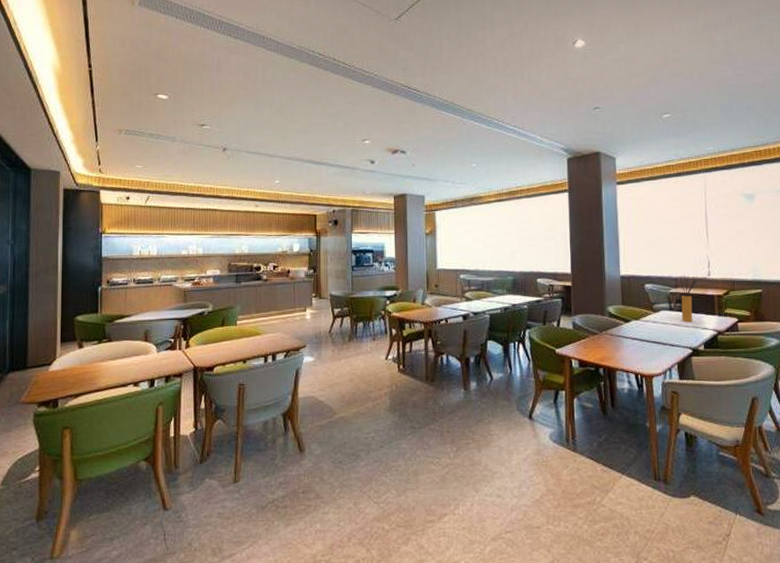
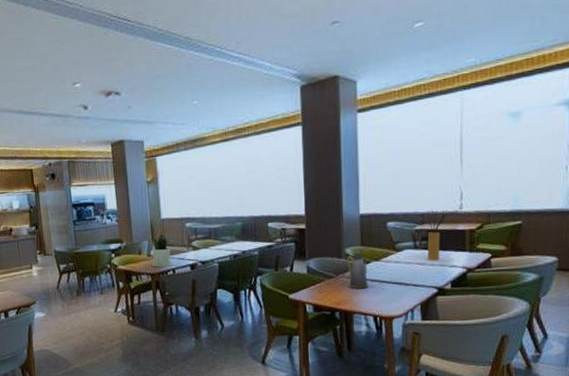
planter: none [425,285,446,316] -> present [151,235,173,268]
coffee pot: none [608,307,631,347] -> present [346,249,371,289]

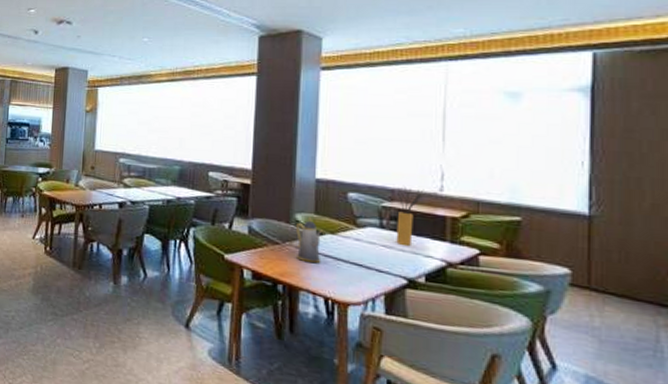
planter: present [151,235,173,268] -> none [78,167,100,201]

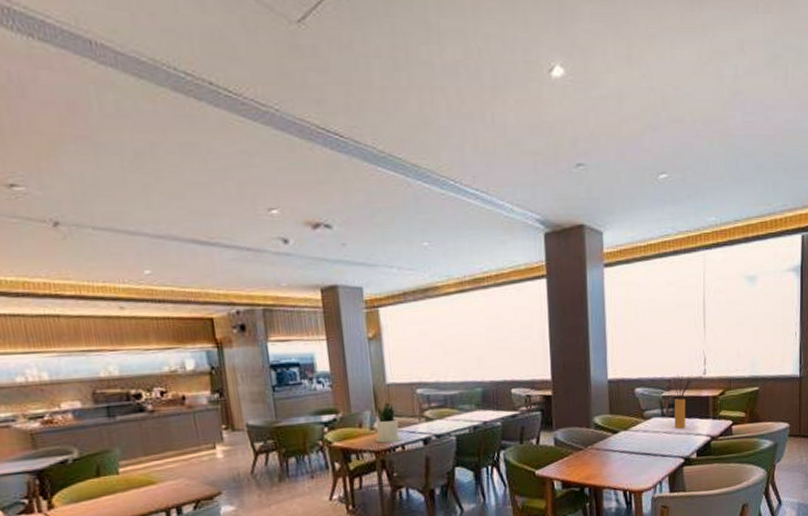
planter: none [78,167,100,201] -> present [375,404,401,443]
coffee pot: present [295,216,326,264] -> none [594,417,620,462]

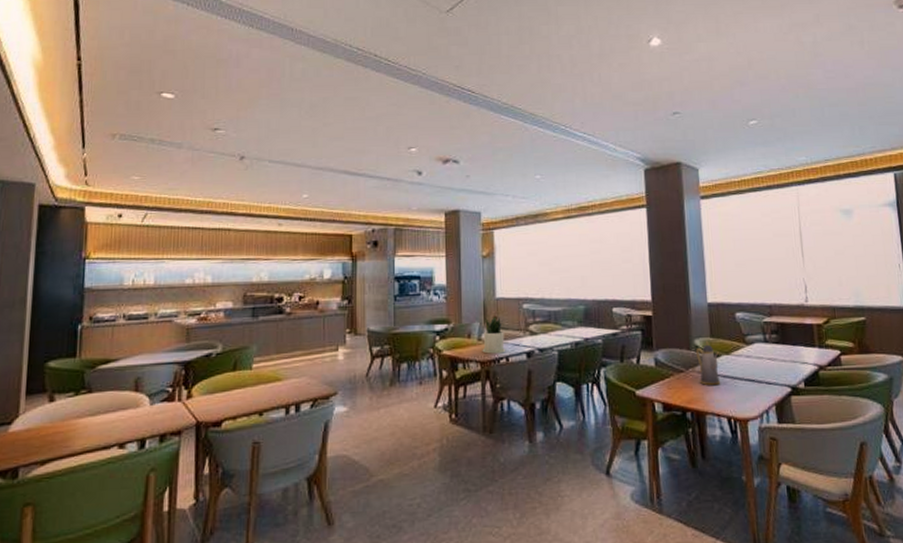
coffee pot: none [594,417,620,462] -> present [695,340,722,386]
vase: present [672,374,694,429] -> none [773,301,796,356]

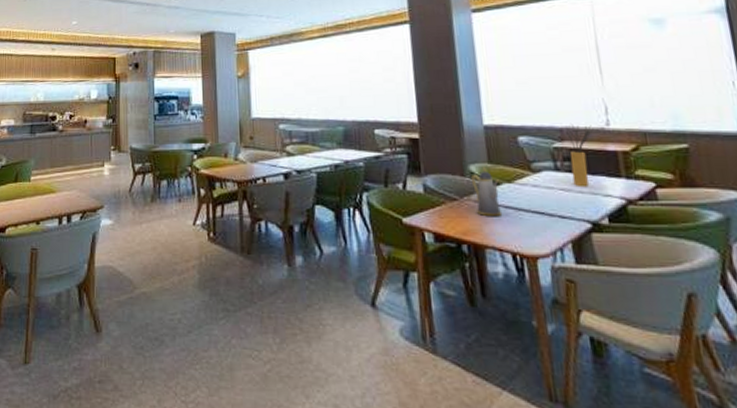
planter: present [482,317,506,354] -> none [238,137,263,174]
vase: none [773,301,796,356] -> present [565,124,594,186]

